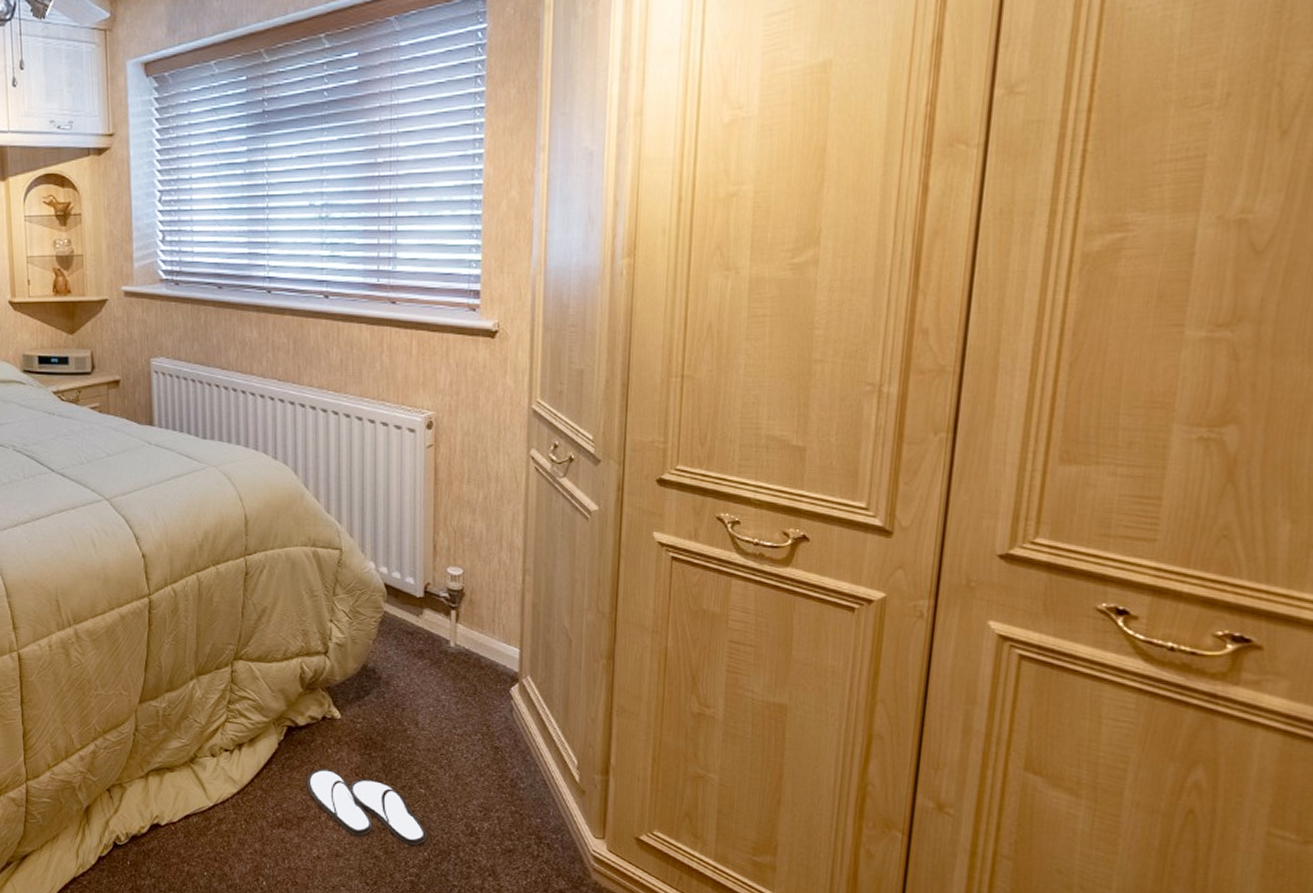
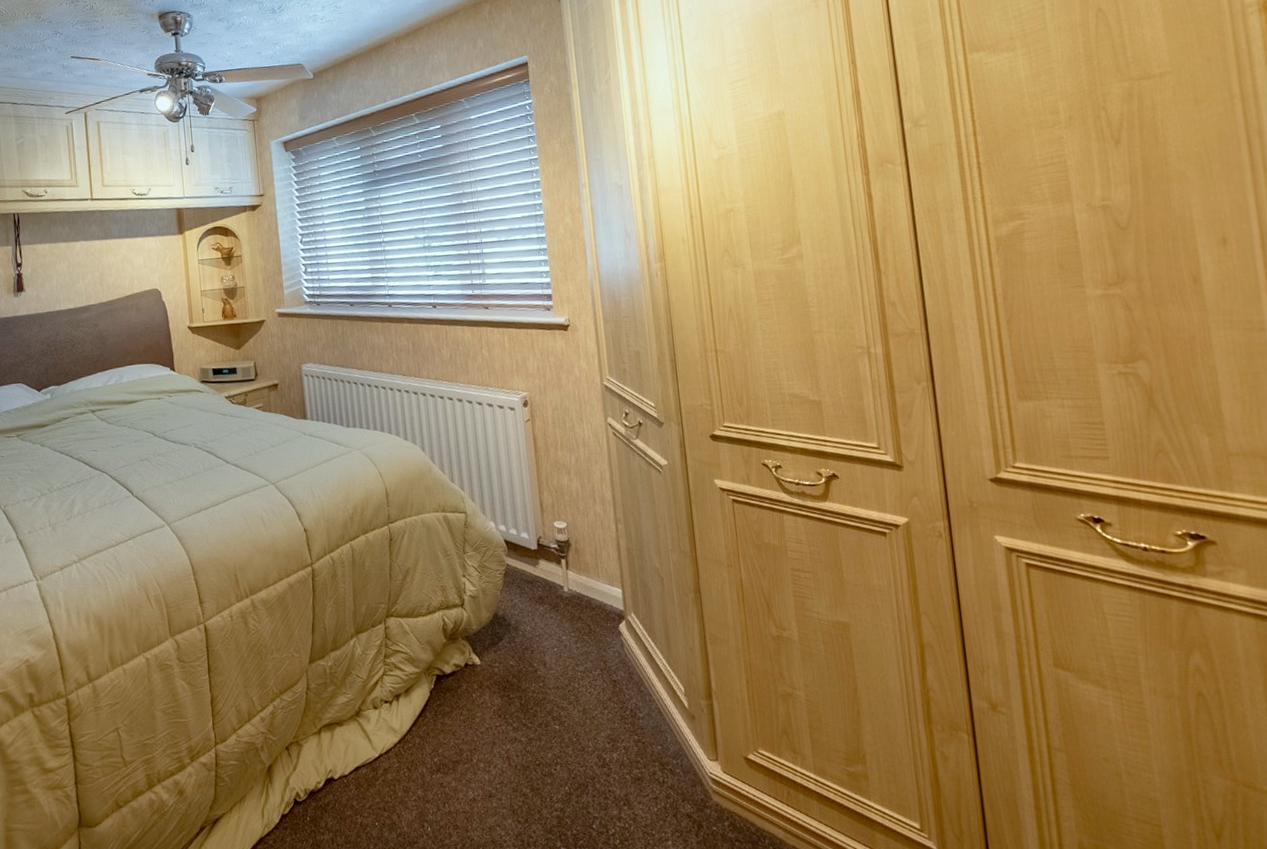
slippers: present [307,768,427,845] -> none [457,713,566,780]

